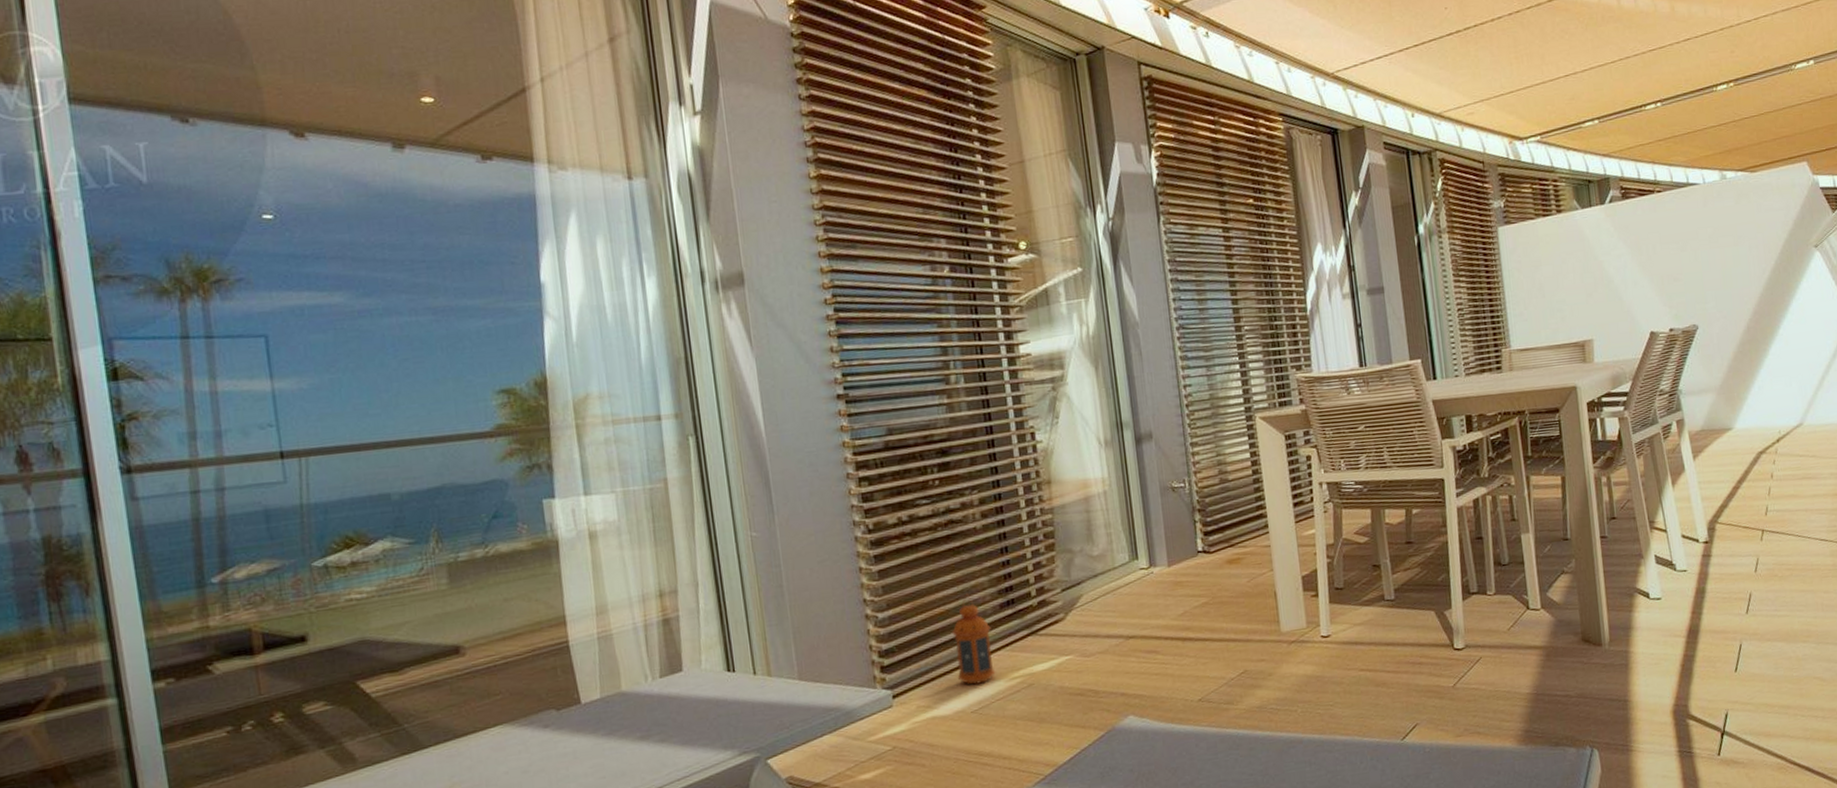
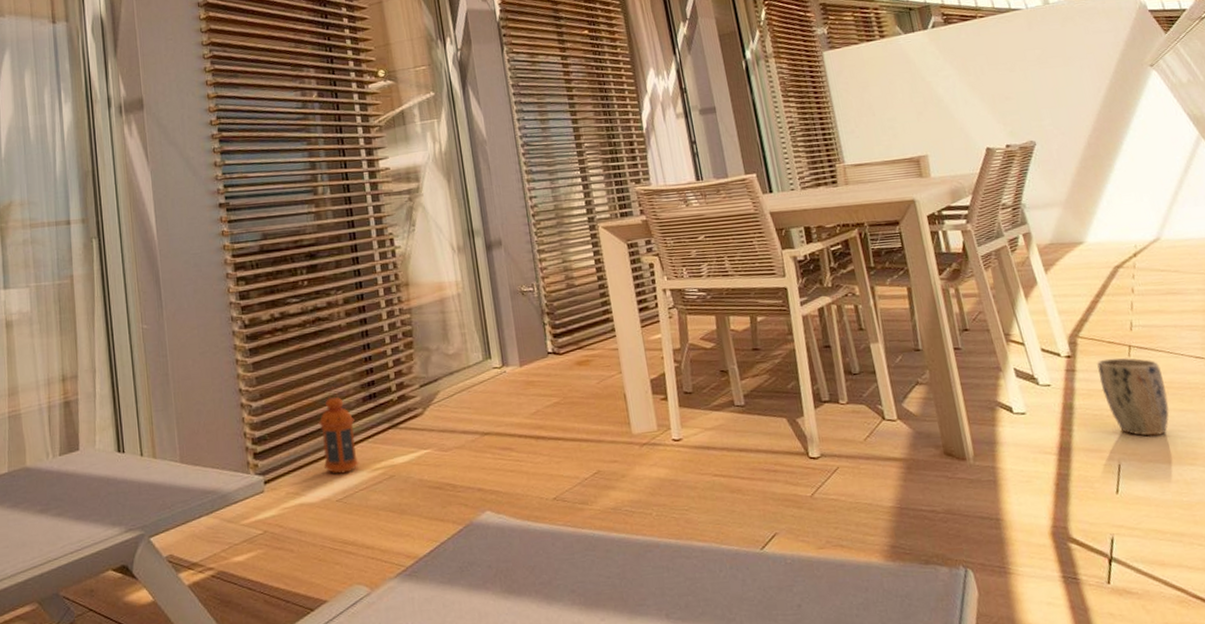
plant pot: none [1731,542,1791,617] -> present [1097,357,1169,436]

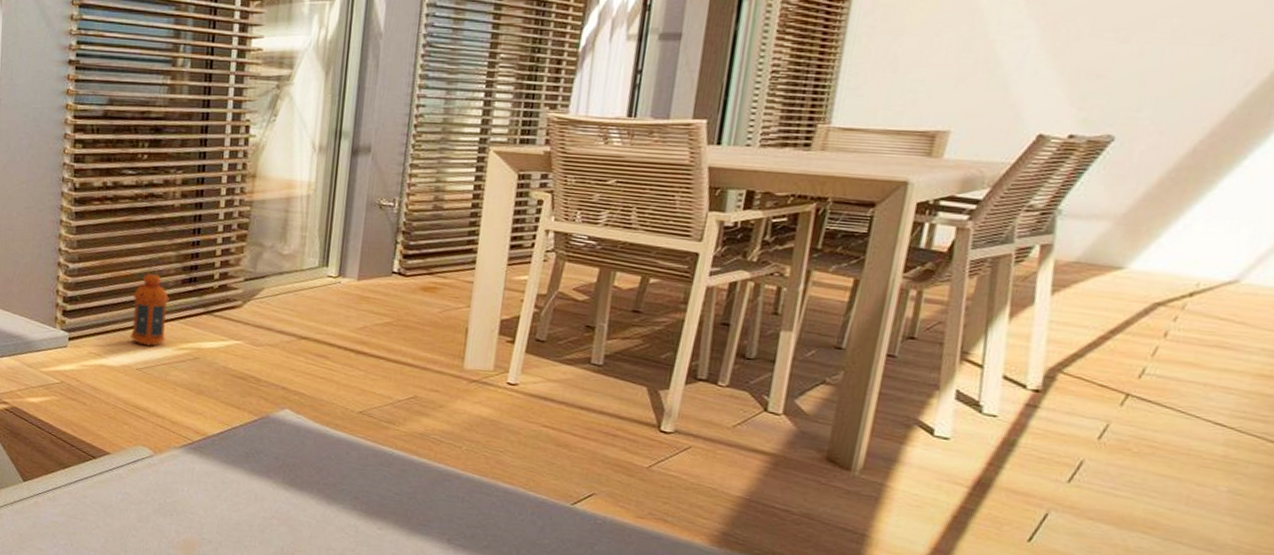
plant pot: present [1097,357,1169,436] -> none [1063,401,1159,496]

